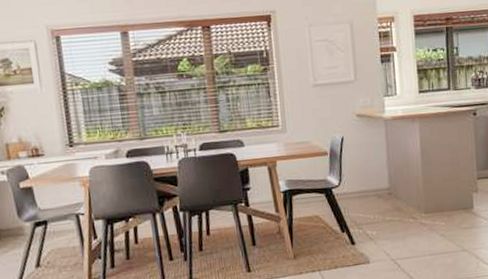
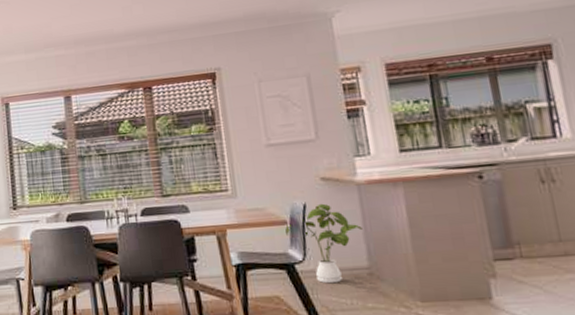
house plant: none [326,136,386,203] -> present [285,203,362,284]

